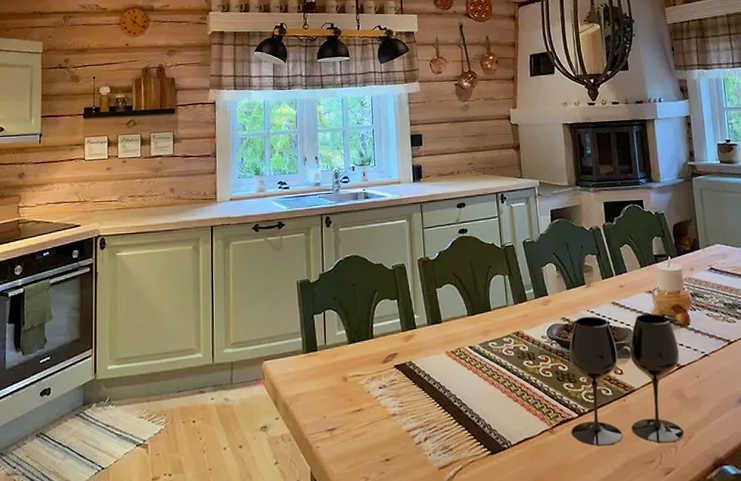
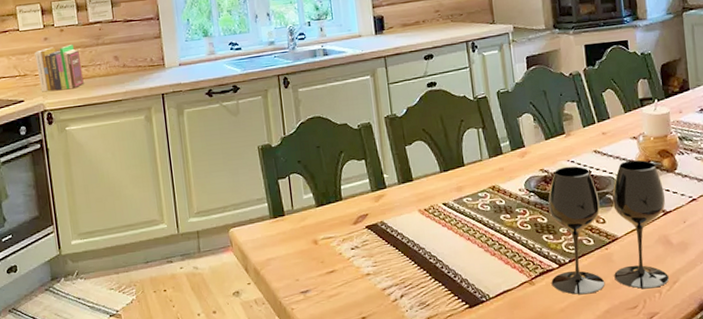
books: none [96,175,139,219] -> present [35,44,84,92]

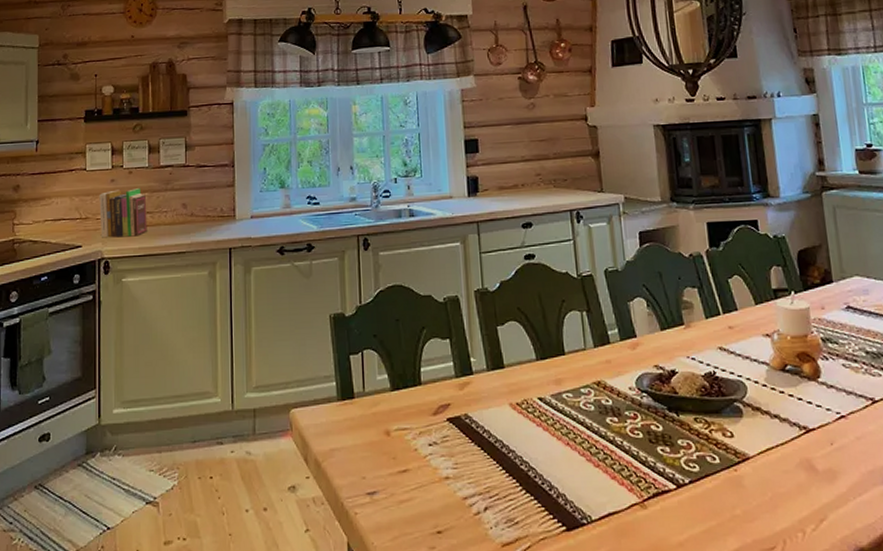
wine glass: present [548,160,670,295] -> none [663,362,815,526]

